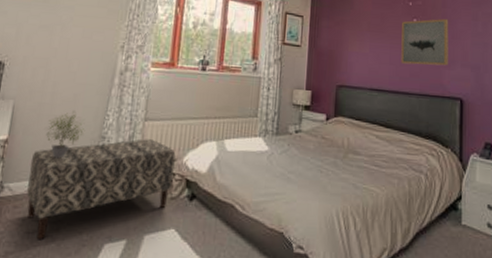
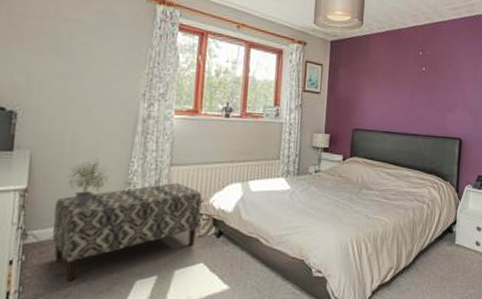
wall art: present [401,18,449,66] -> none [410,67,453,110]

